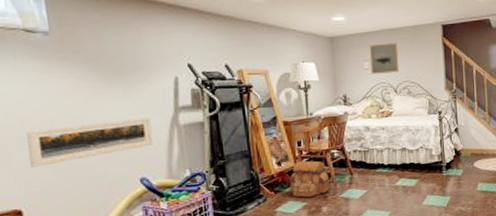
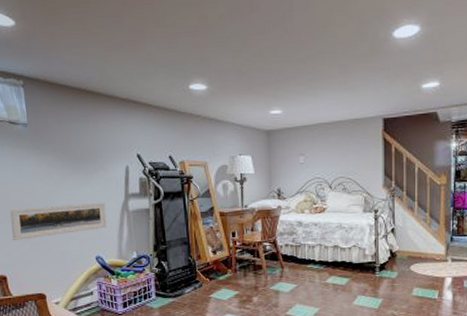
backpack: present [290,160,329,198] -> none [224,251,260,287]
wall art: present [369,42,400,74] -> none [305,137,335,169]

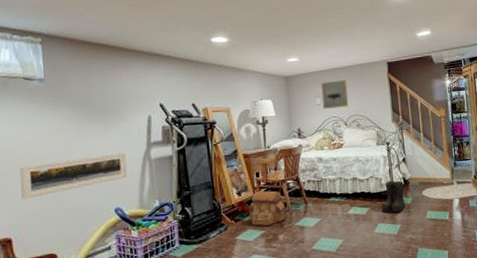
backpack: none [224,251,260,287] -> present [249,190,286,227]
wall art: none [305,137,335,169] -> present [320,79,349,109]
boots: none [363,251,390,286] -> present [381,180,406,213]

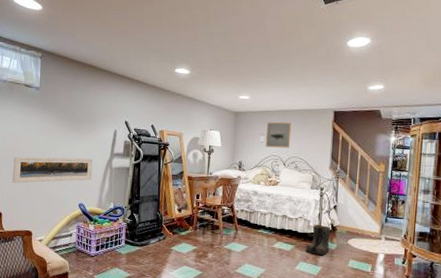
backpack: present [249,190,286,227] -> none [185,211,217,244]

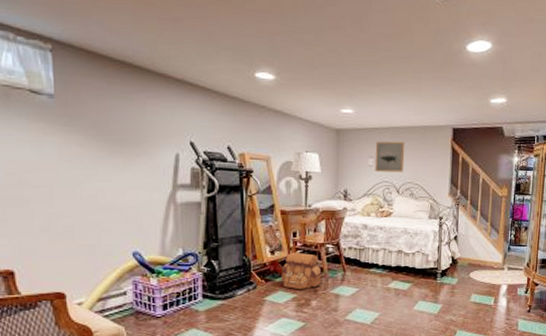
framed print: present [12,156,93,183] -> none [24,191,149,230]
backpack: none [185,211,217,244] -> present [282,252,321,290]
boots: present [305,224,331,255] -> none [424,258,452,291]

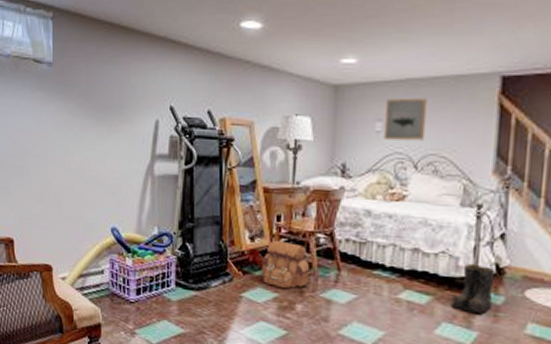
boots: none [424,258,452,291] -> present [451,263,495,314]

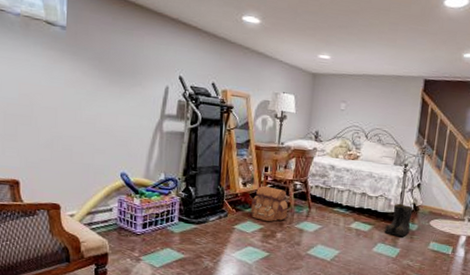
wall art: present [383,97,428,141] -> none [346,87,377,119]

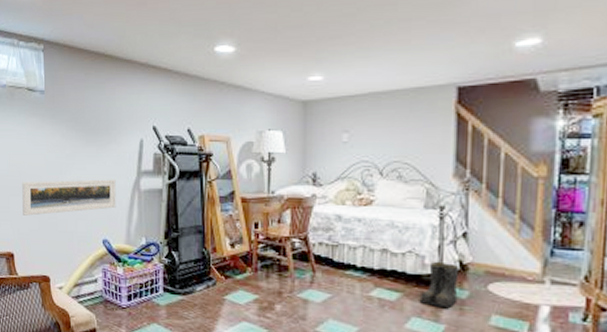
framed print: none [33,112,138,146] -> present [22,179,116,216]
backpack: present [251,185,288,222] -> none [242,245,286,291]

